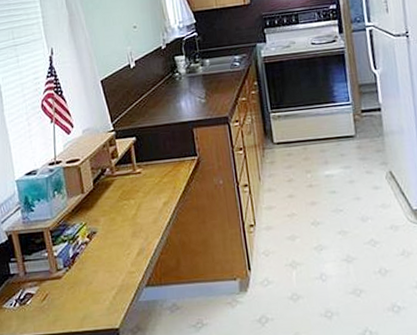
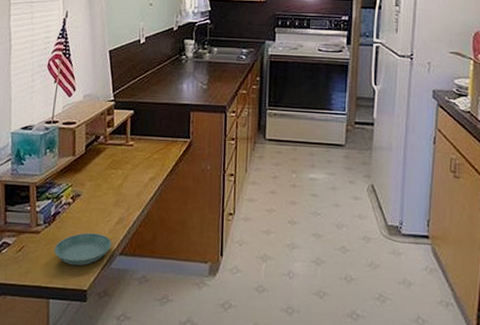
saucer: none [78,268,136,306] -> present [54,233,112,266]

